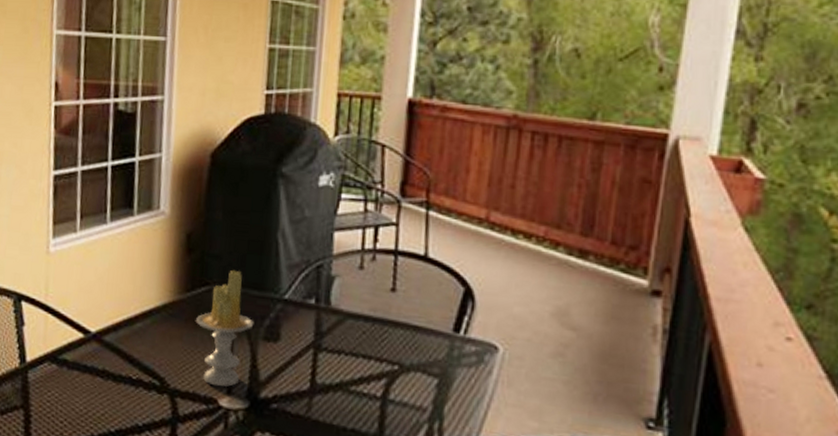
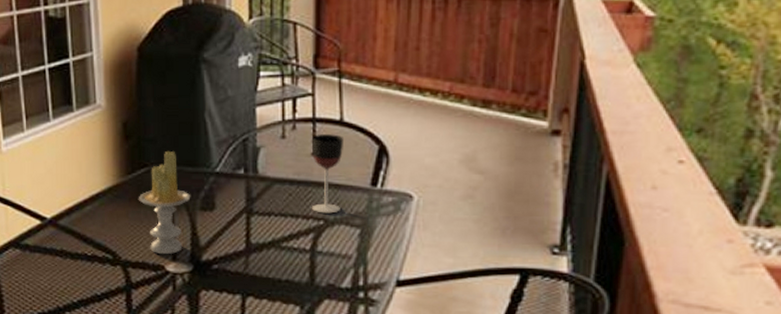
wineglass: none [386,268,427,358] -> present [311,134,343,214]

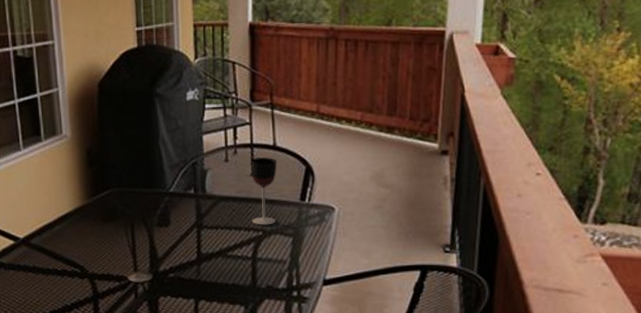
candle: present [138,150,191,254] -> none [102,174,149,266]

